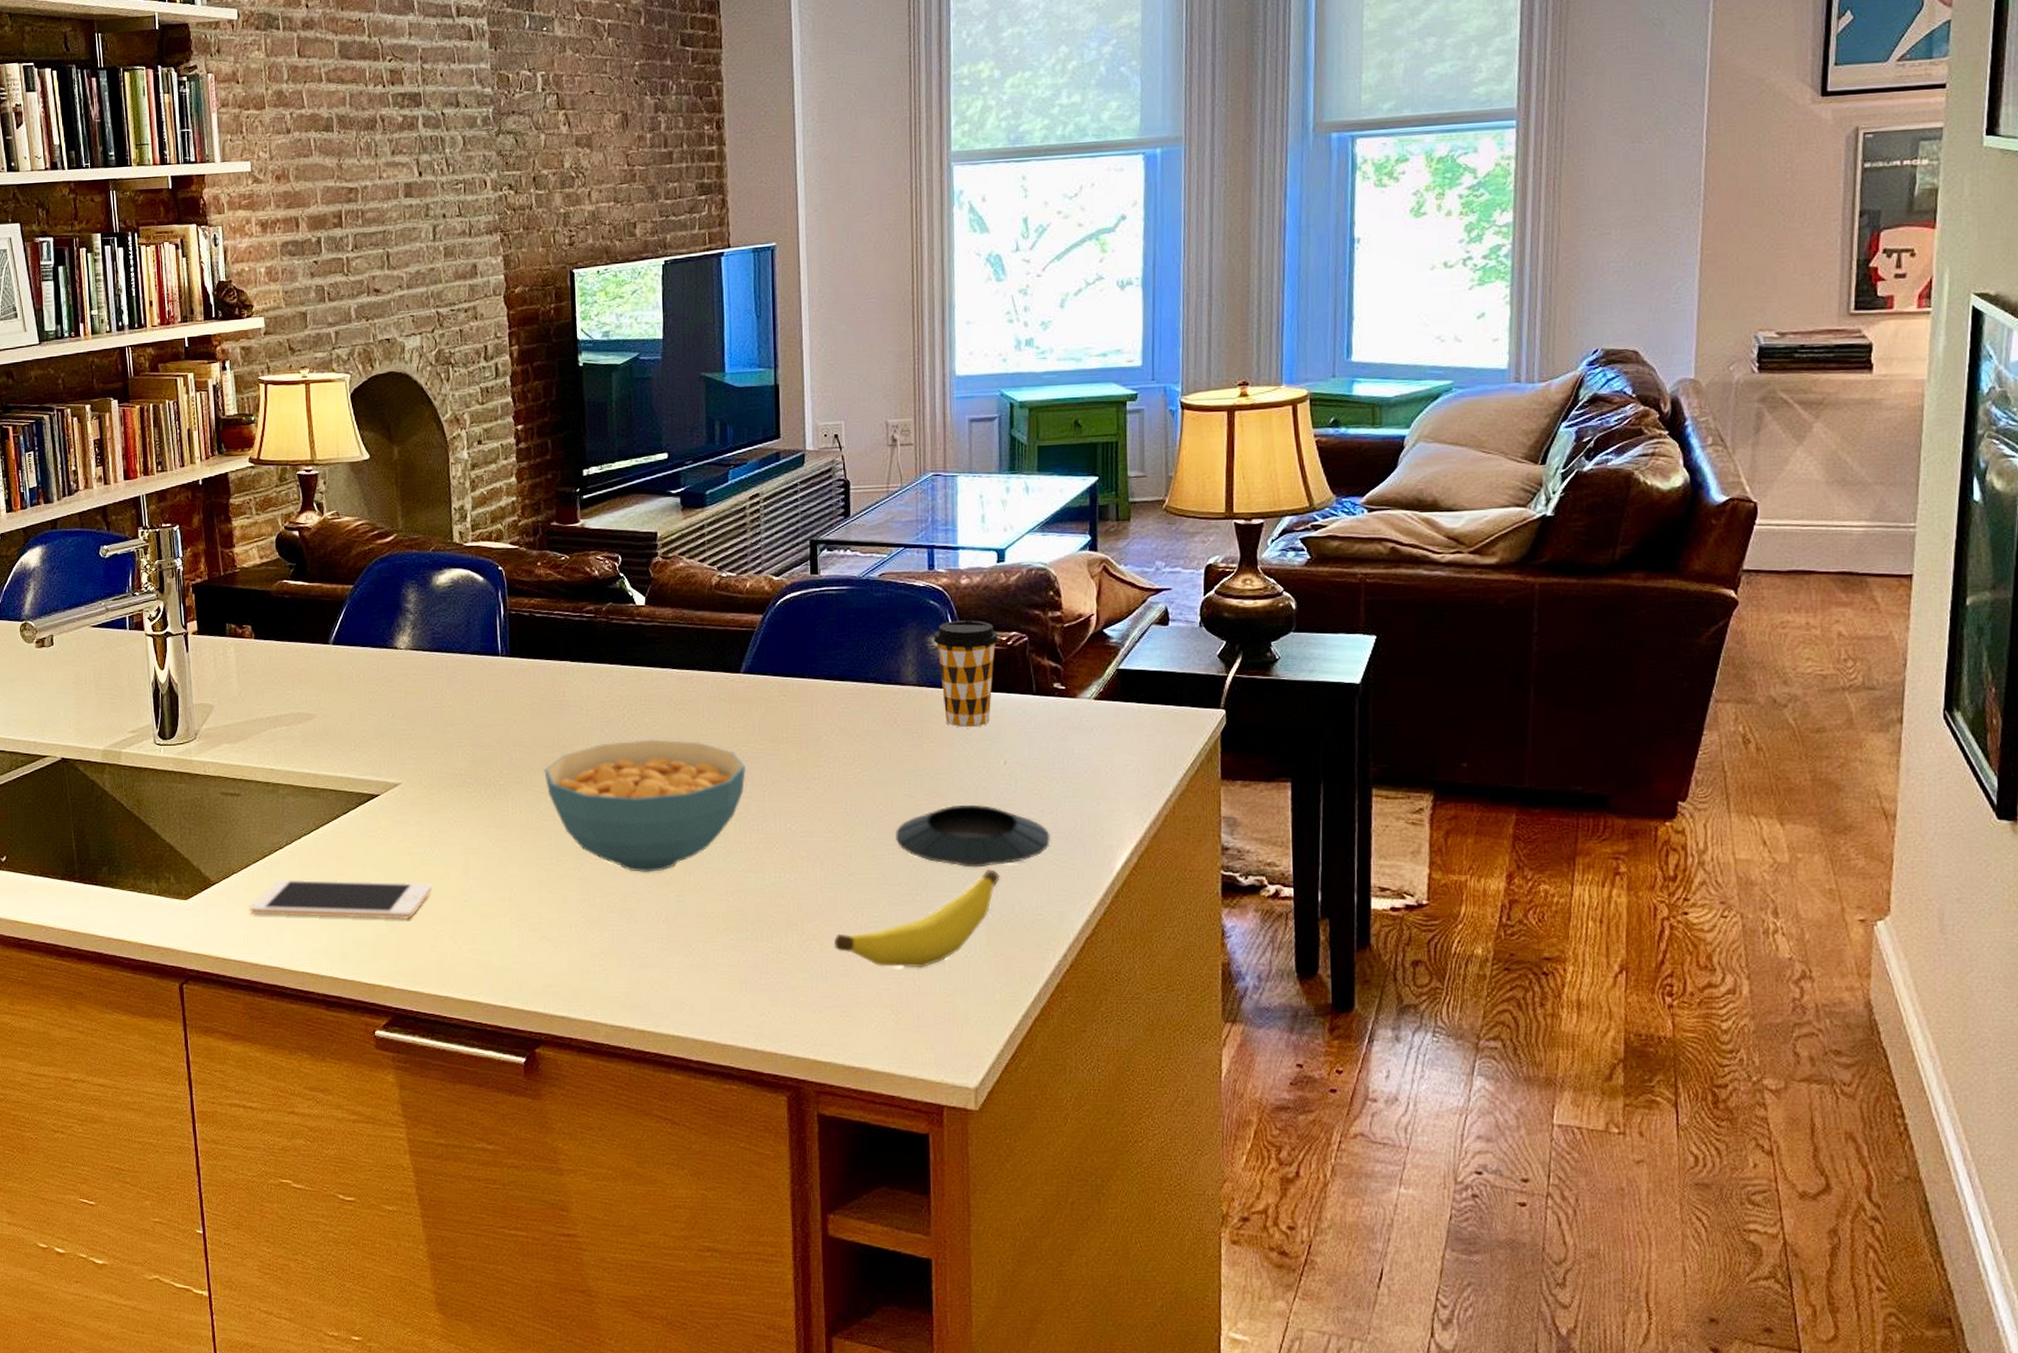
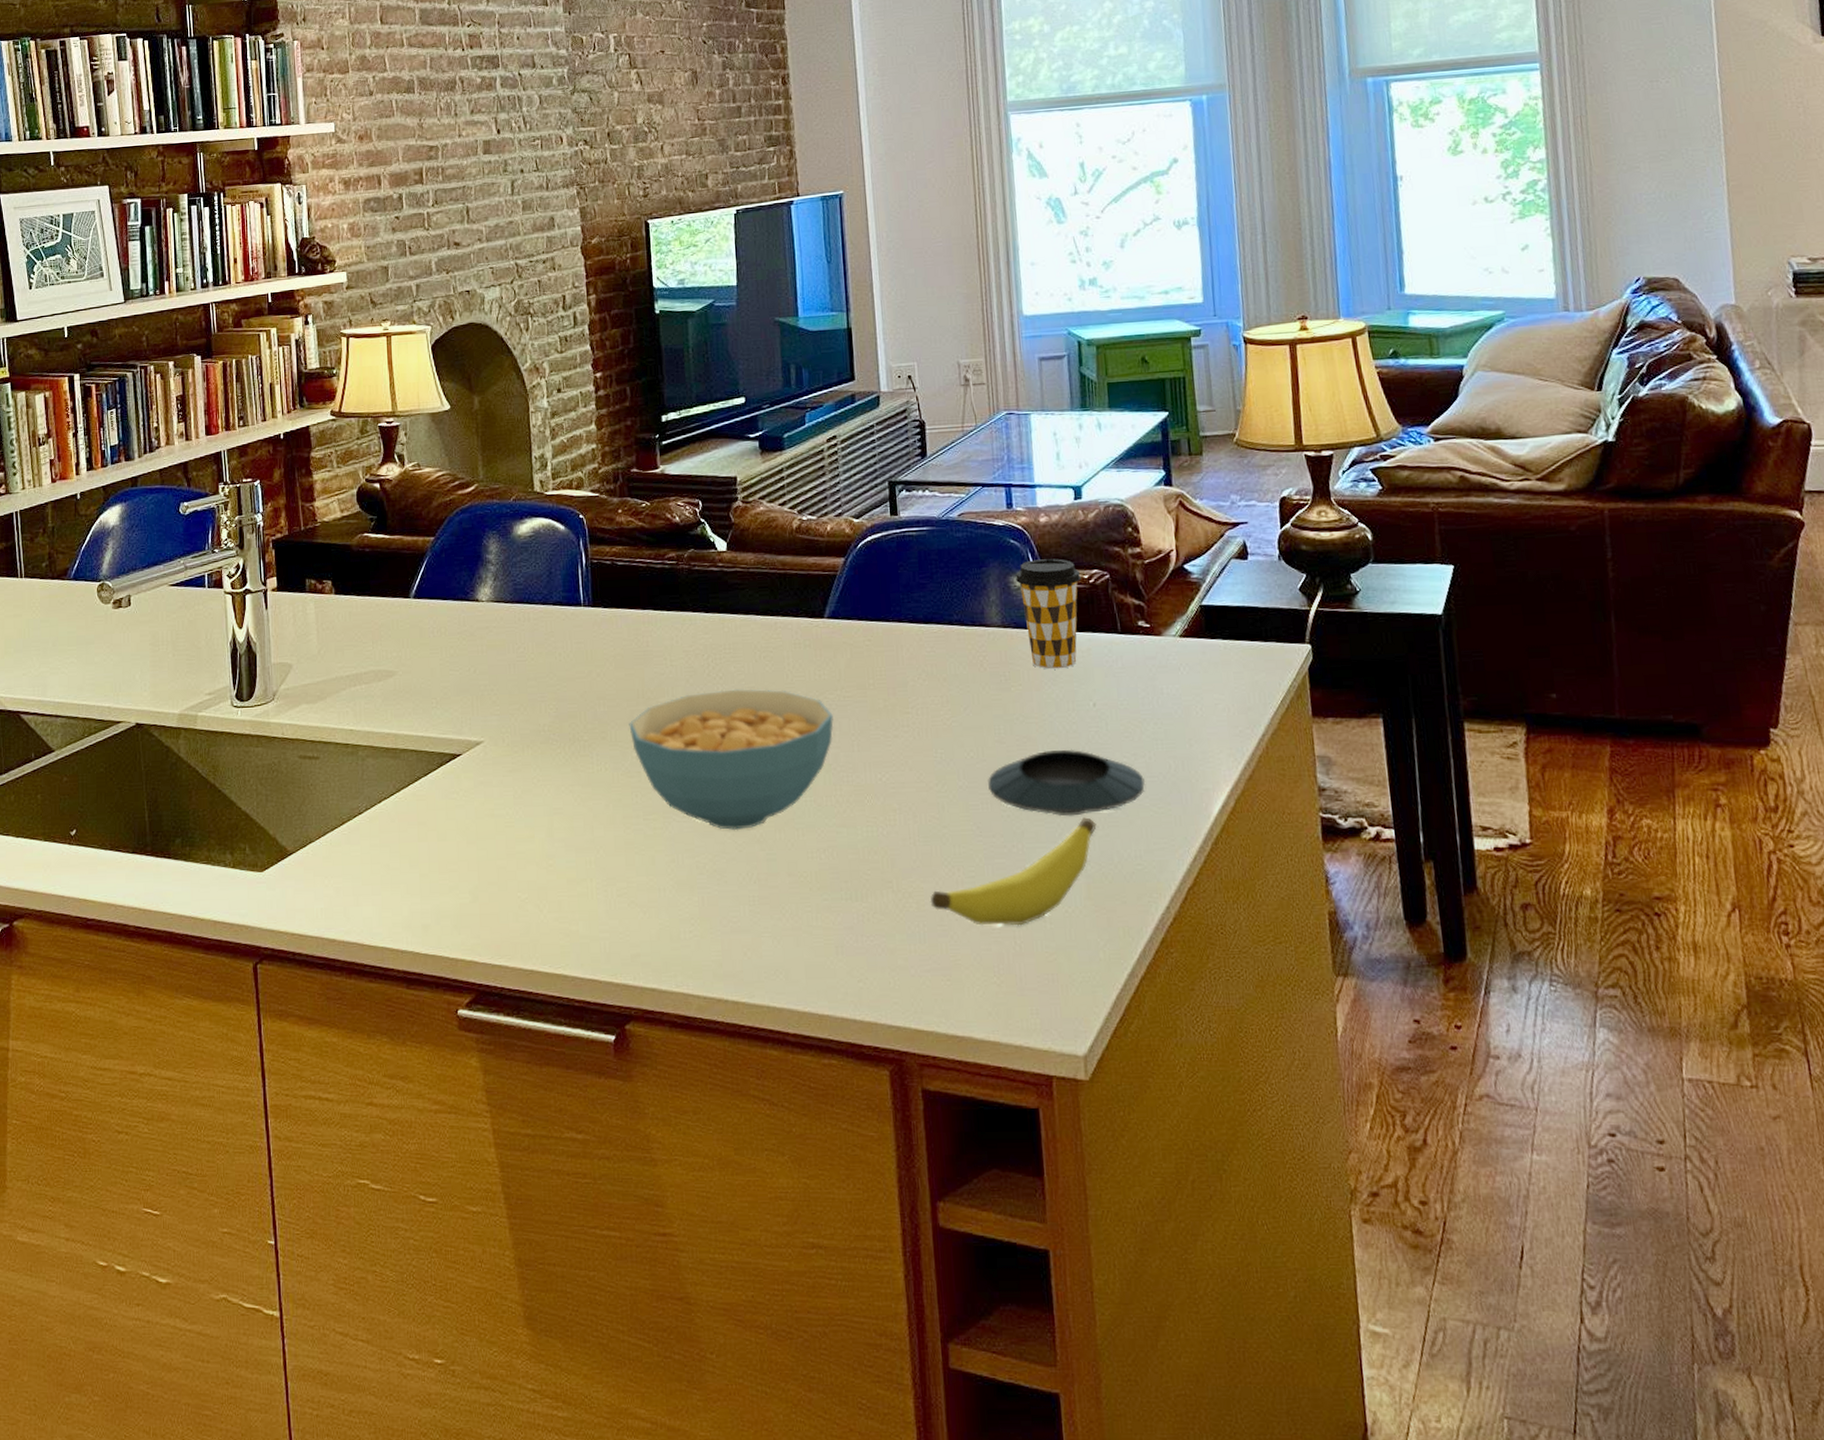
cell phone: present [250,879,433,919] -> none [328,846,517,888]

